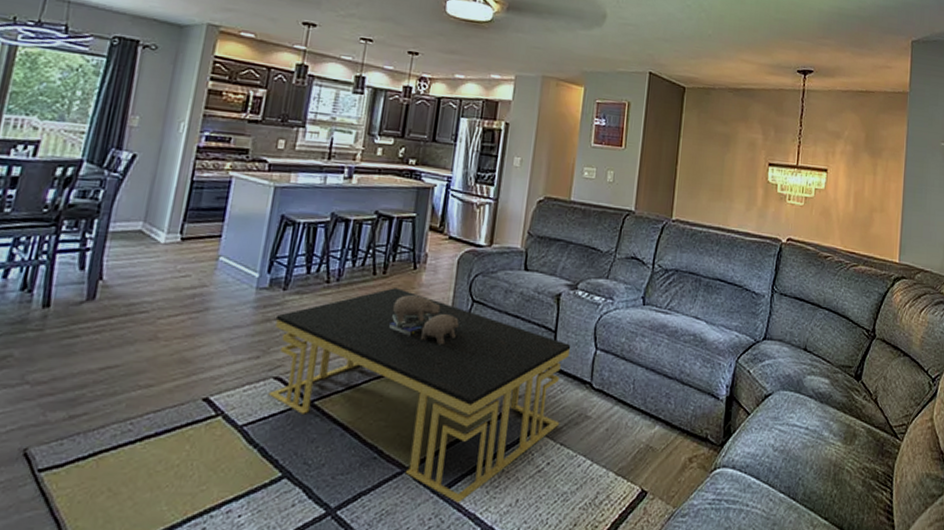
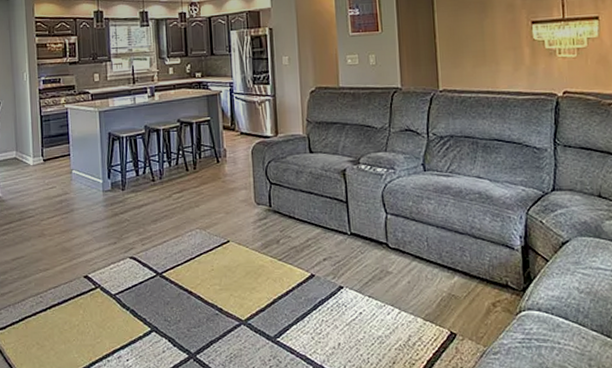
coffee table: present [268,288,571,503] -> none [122,179,365,347]

